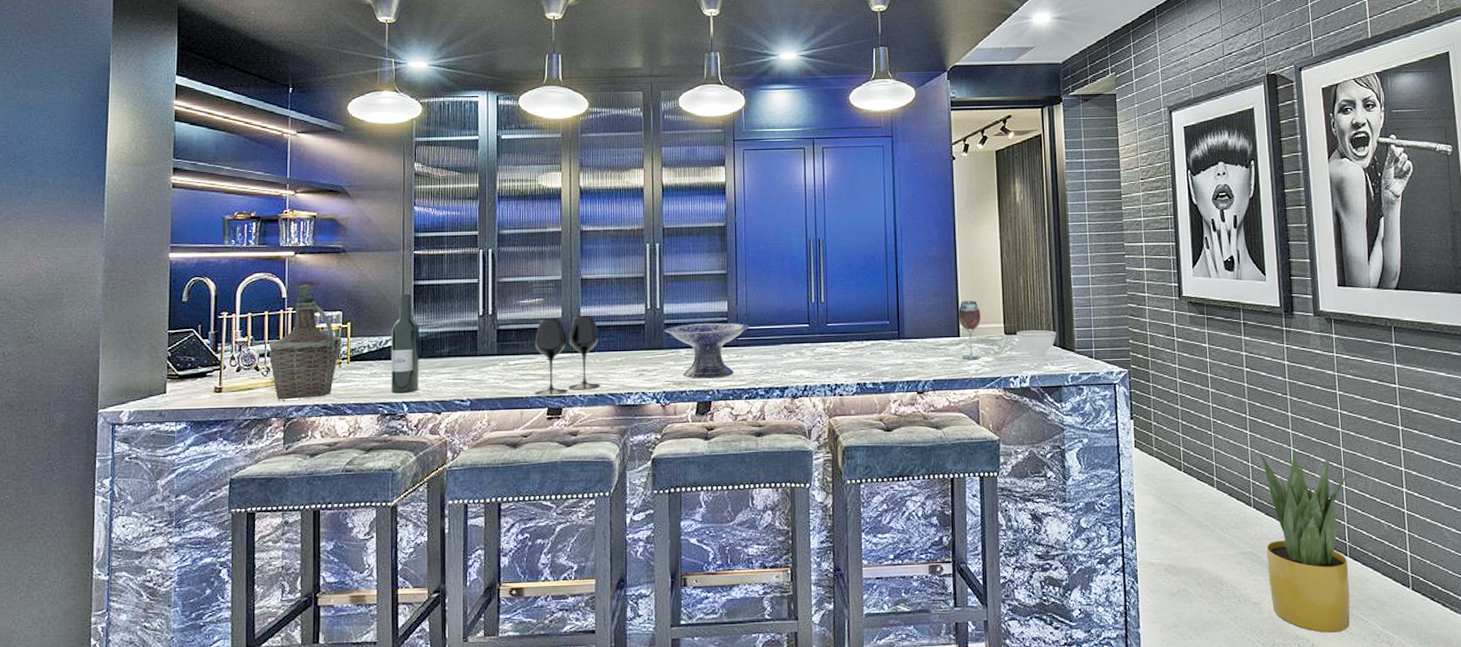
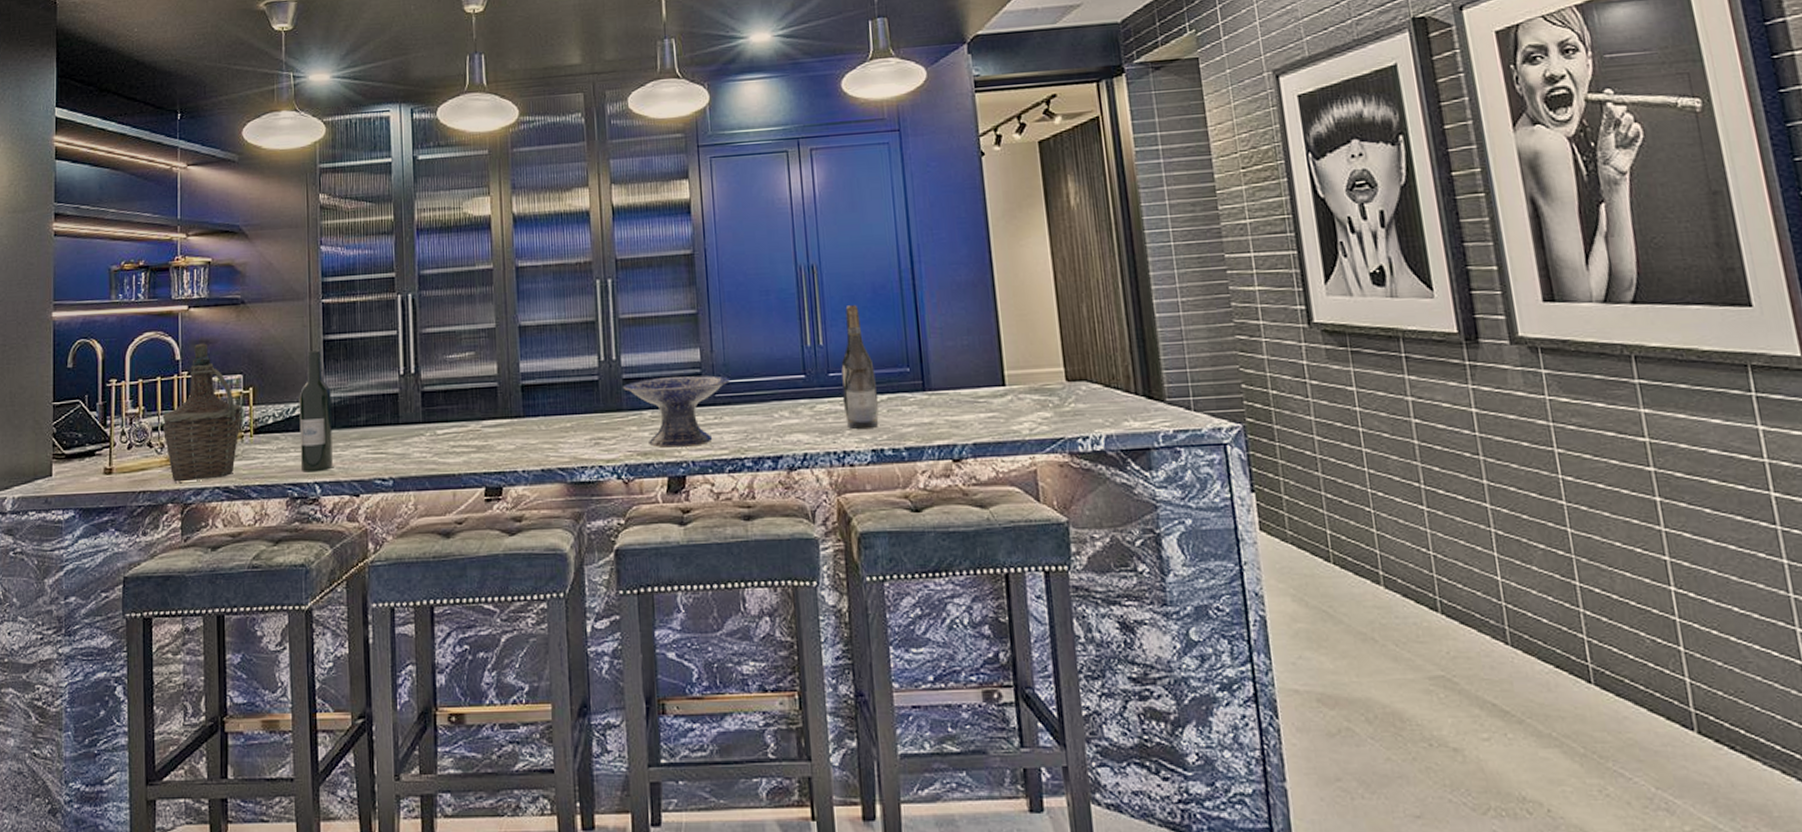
wine glass: present [535,315,600,396] -> none [466,370,548,473]
wine bottle: none [836,271,865,367] -> present [841,305,879,429]
wineglass: present [958,301,981,359] -> none [1001,338,1036,415]
bowl: present [1016,329,1057,356] -> none [1081,373,1139,409]
planter: present [1260,452,1352,633] -> none [1445,536,1604,794]

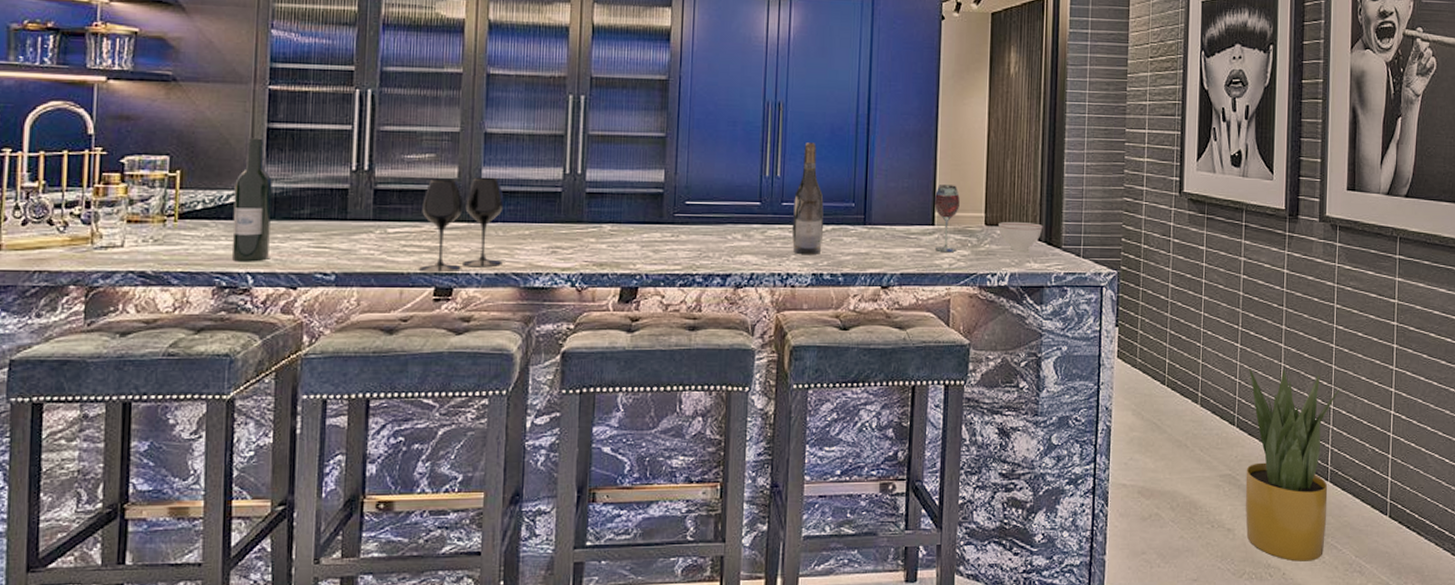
bottle: present [162,343,242,482] -> none [67,118,166,264]
wine glass: none [466,370,548,473] -> present [419,177,504,273]
decorative bowl: present [622,375,731,448] -> none [585,194,691,261]
wineglass: none [1001,338,1036,415] -> present [935,185,960,252]
bowl: none [1081,373,1139,409] -> present [997,221,1043,252]
planter: none [1445,536,1604,794] -> present [1245,368,1342,562]

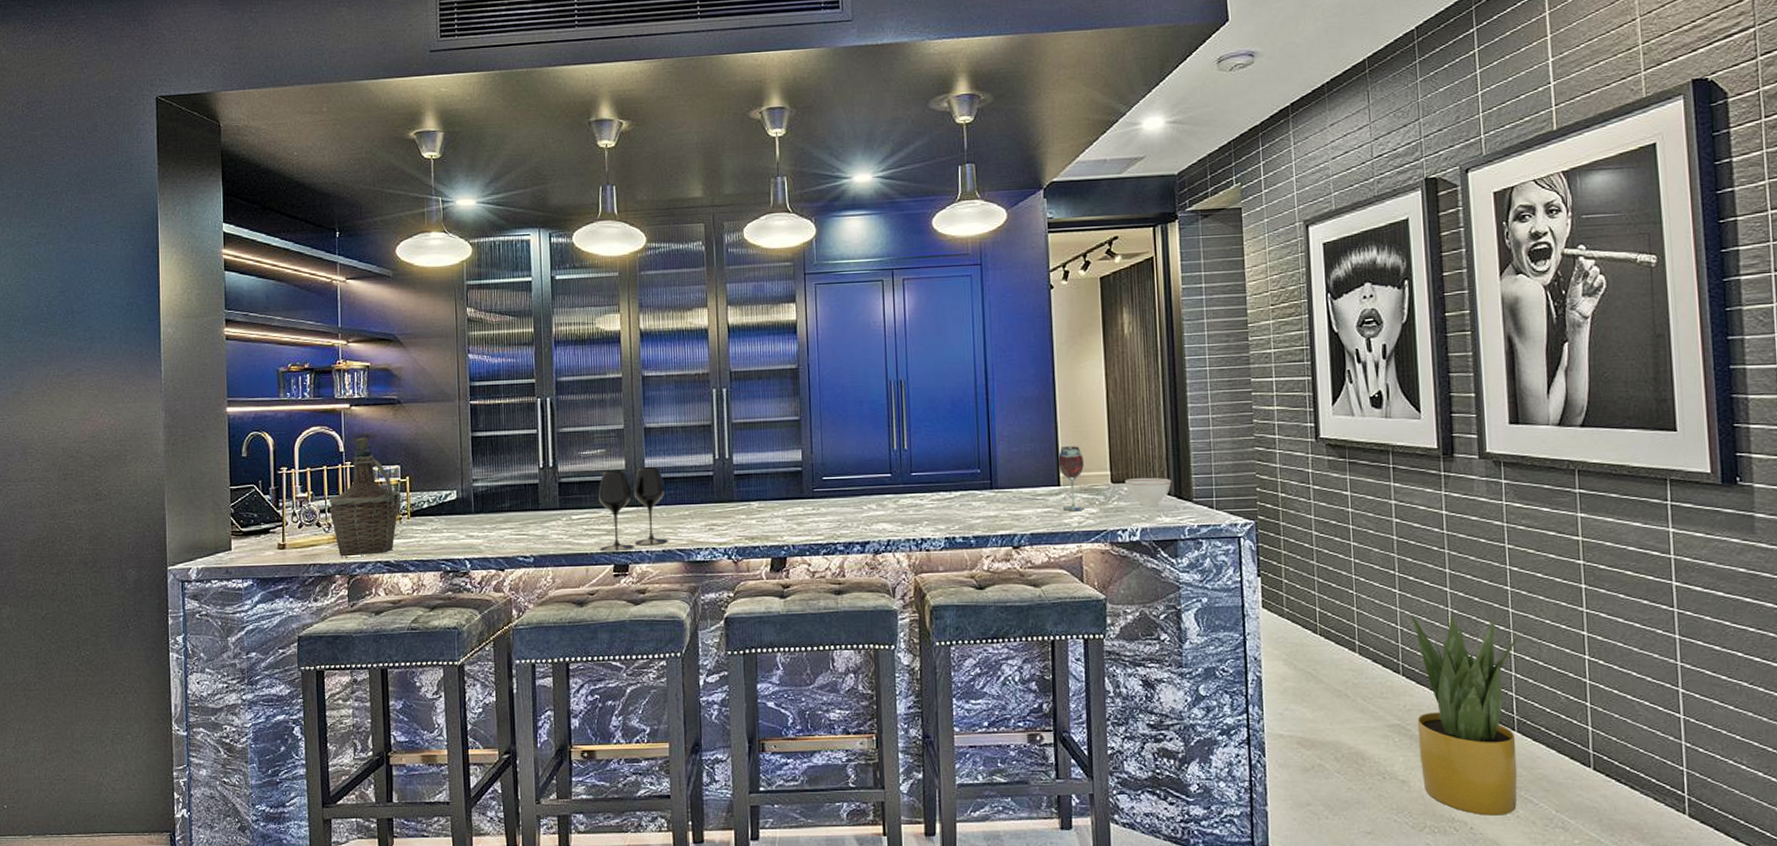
bottle: none [67,118,166,264] -> present [329,437,400,557]
wine bottle: present [231,138,272,262] -> none [450,445,481,550]
wine bottle: present [791,143,824,254] -> none [922,415,953,520]

